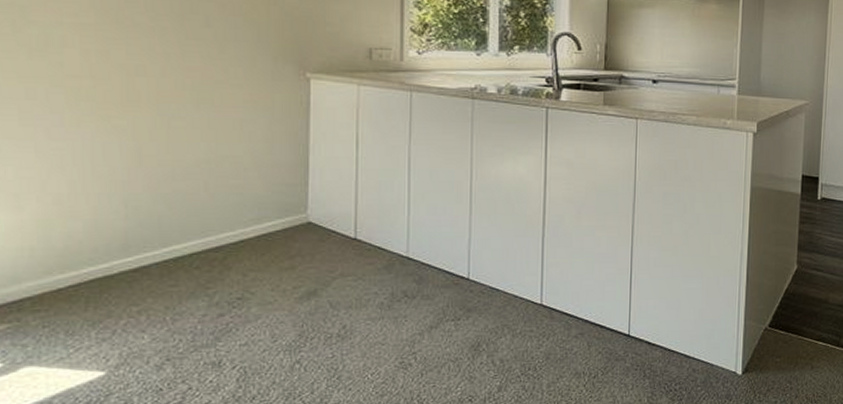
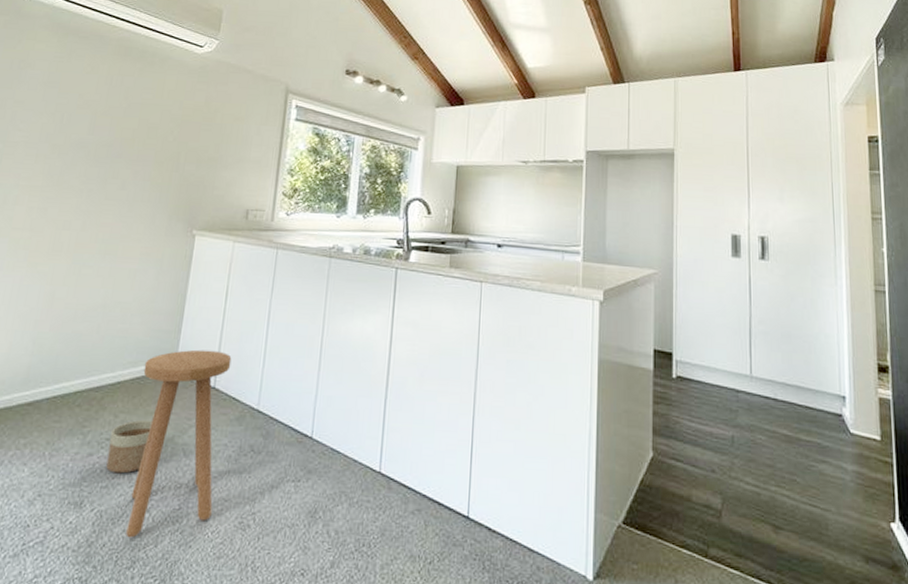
planter: none [242,276,290,331] -> present [106,419,154,474]
stool: none [270,201,372,389] -> present [126,349,232,538]

